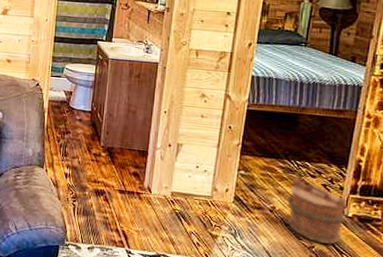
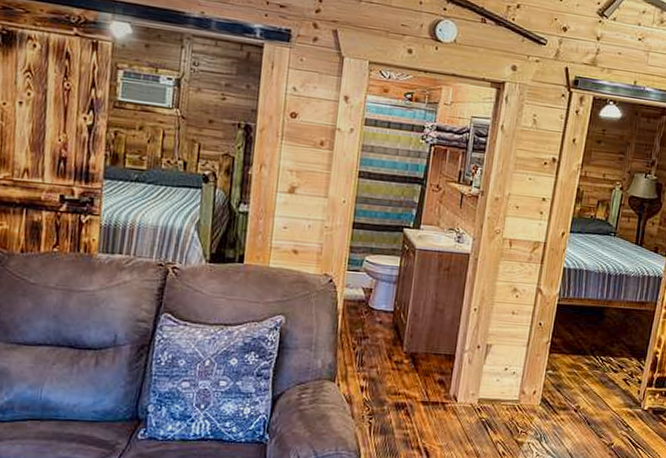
bucket: present [287,177,347,246] -> none [590,373,644,441]

